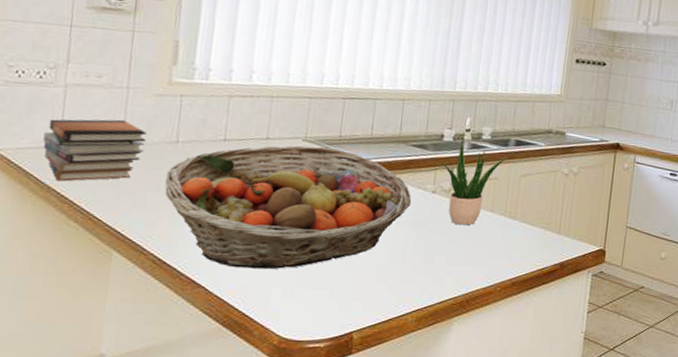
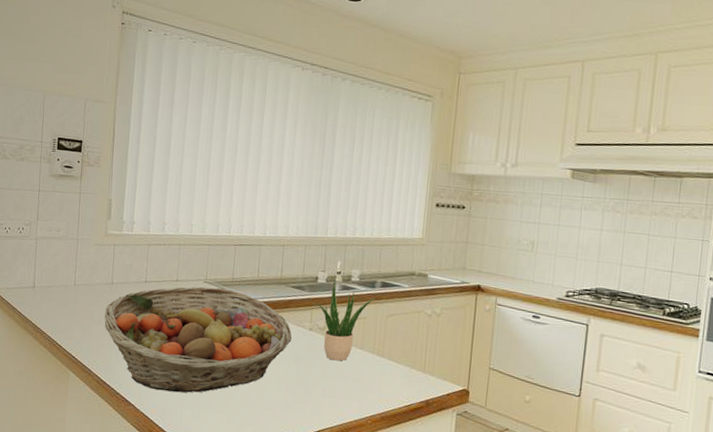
book stack: present [43,119,146,182] -> none [23,265,91,315]

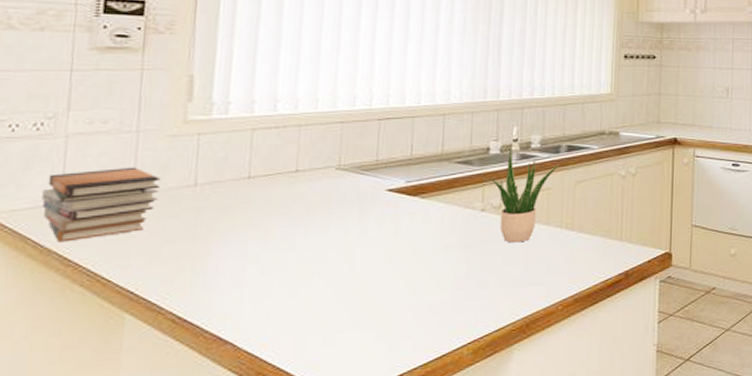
book stack: none [23,265,91,315] -> present [41,167,160,242]
fruit basket: present [104,286,292,393] -> none [183,173,460,318]

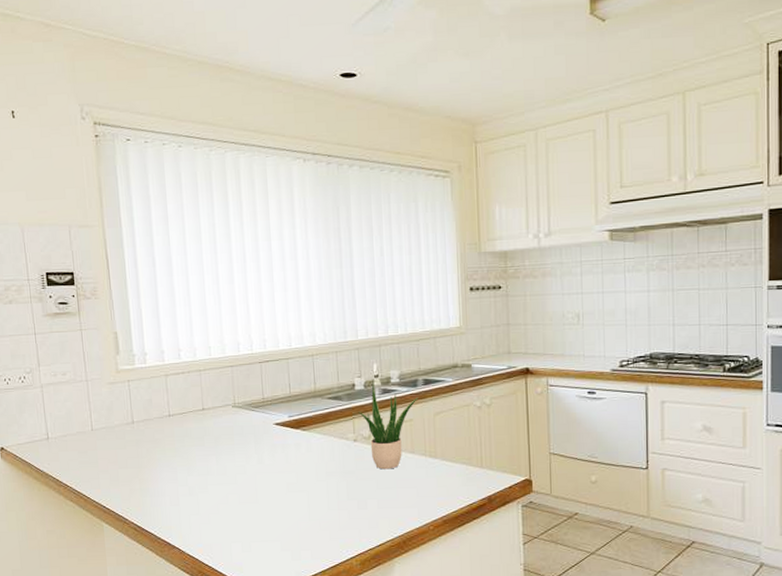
book stack: present [41,167,160,242] -> none [34,409,109,468]

